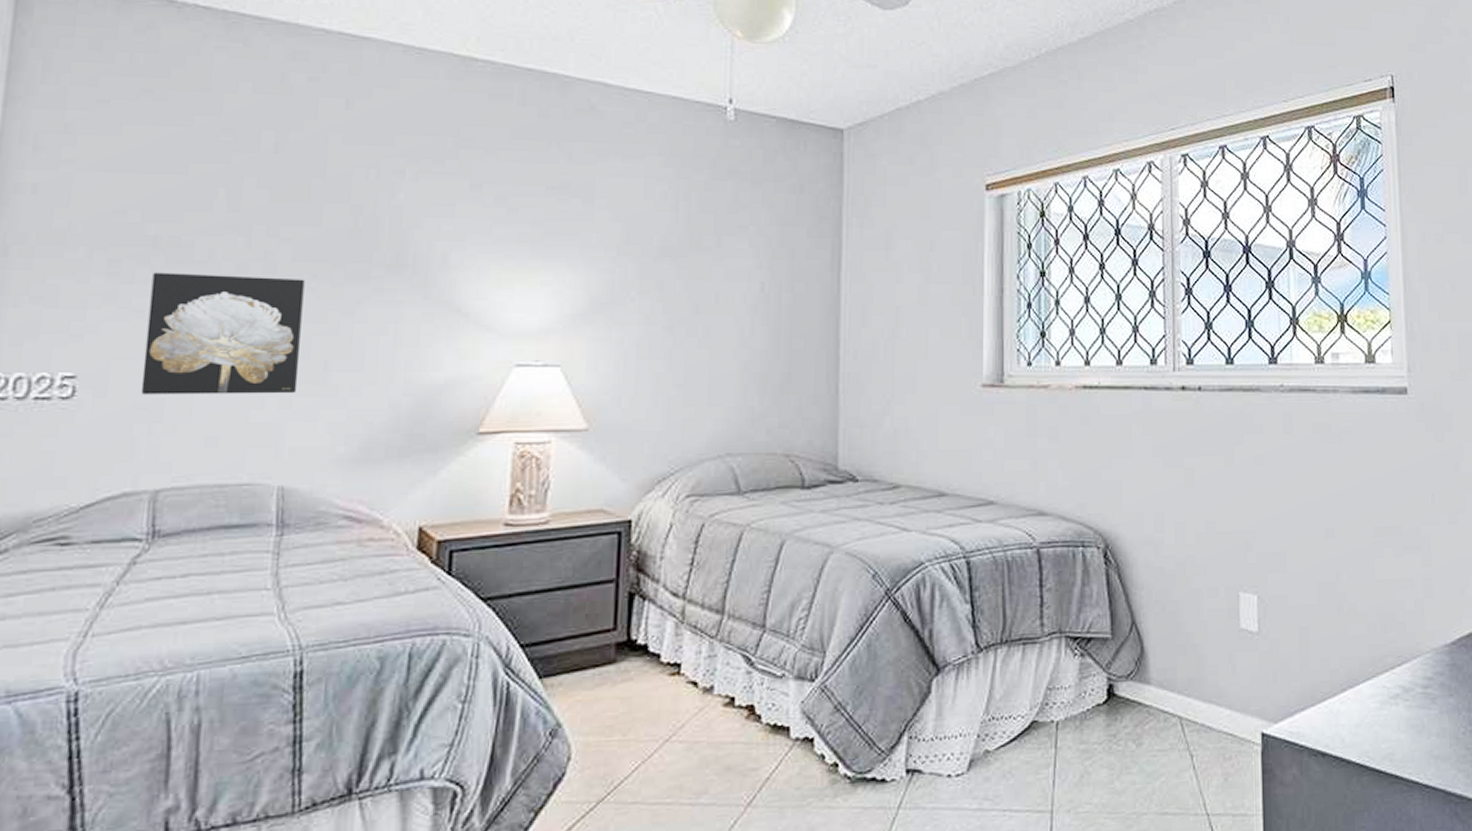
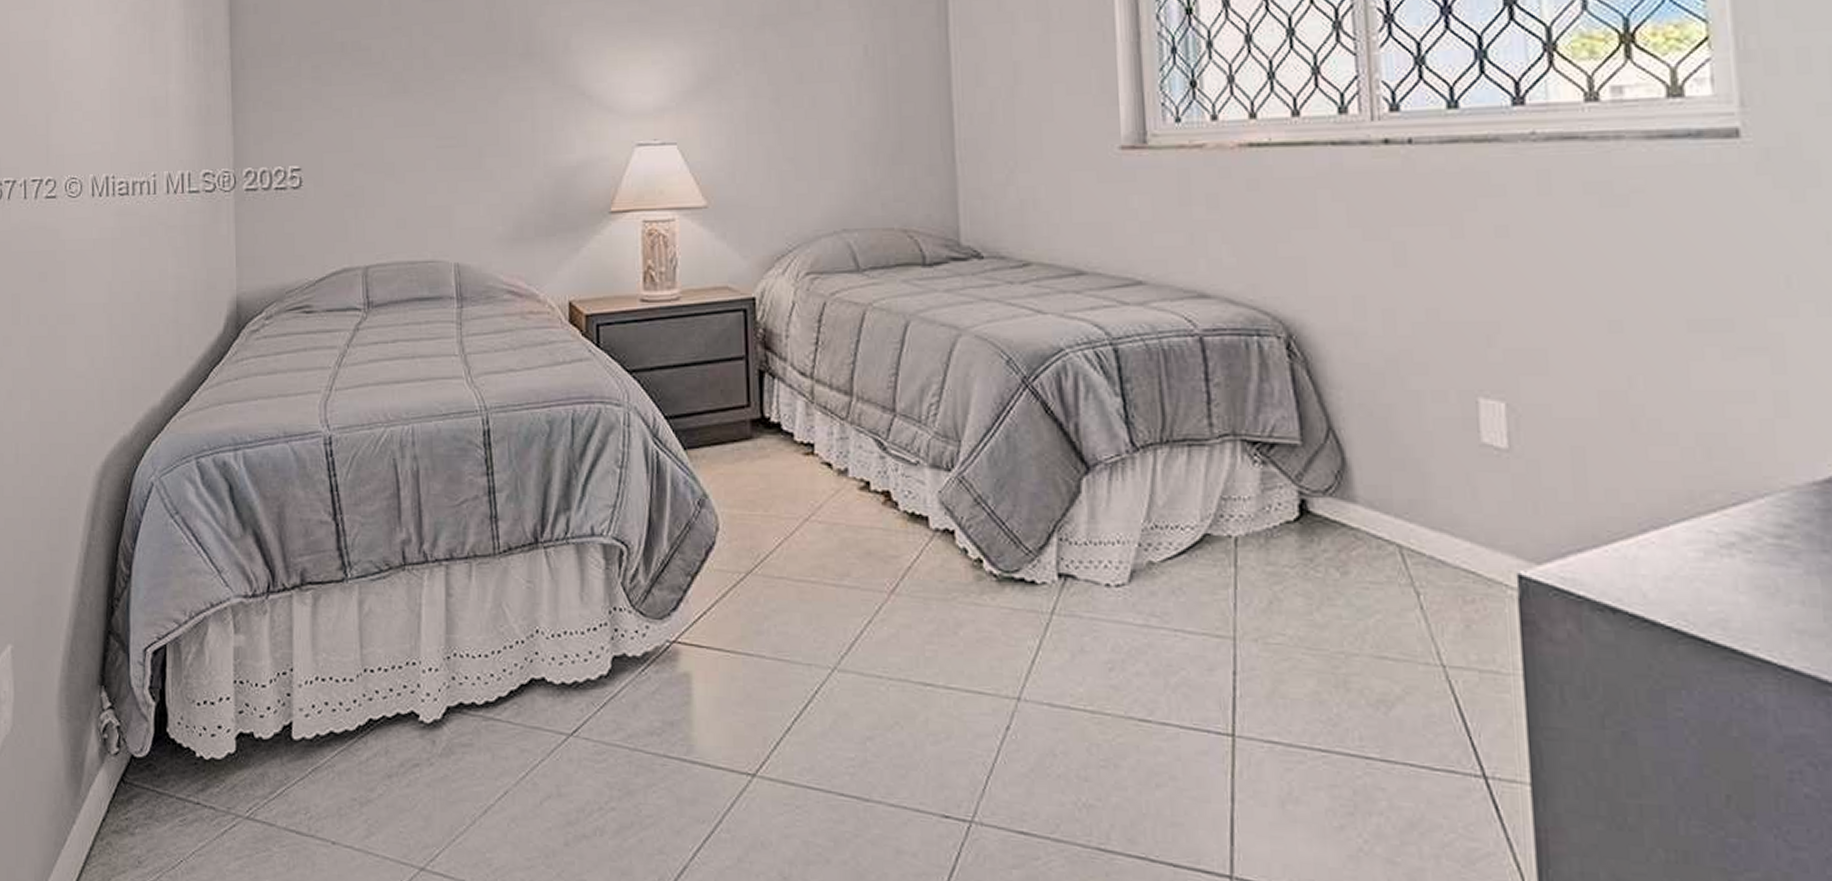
wall art: present [140,272,305,395] -> none [344,72,460,183]

